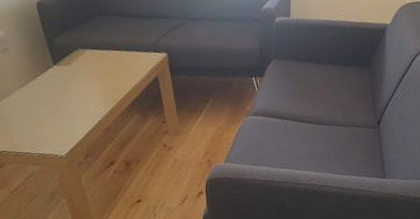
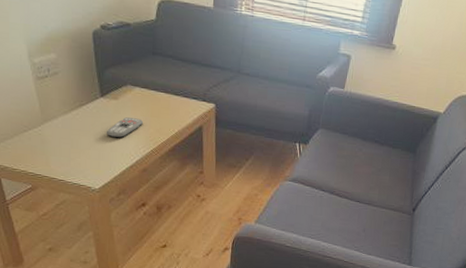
remote control: none [64,80,100,103] -> present [106,117,144,138]

